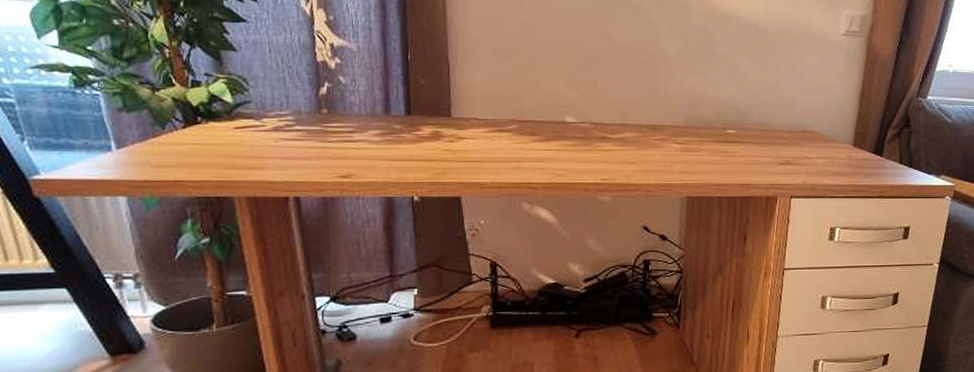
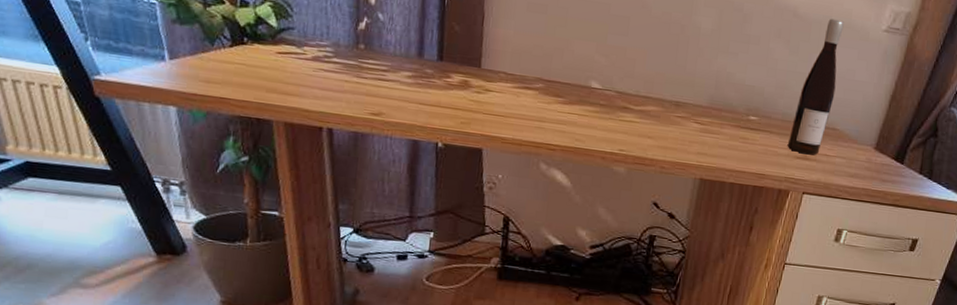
bottle: none [768,29,807,159] -> present [787,18,844,155]

